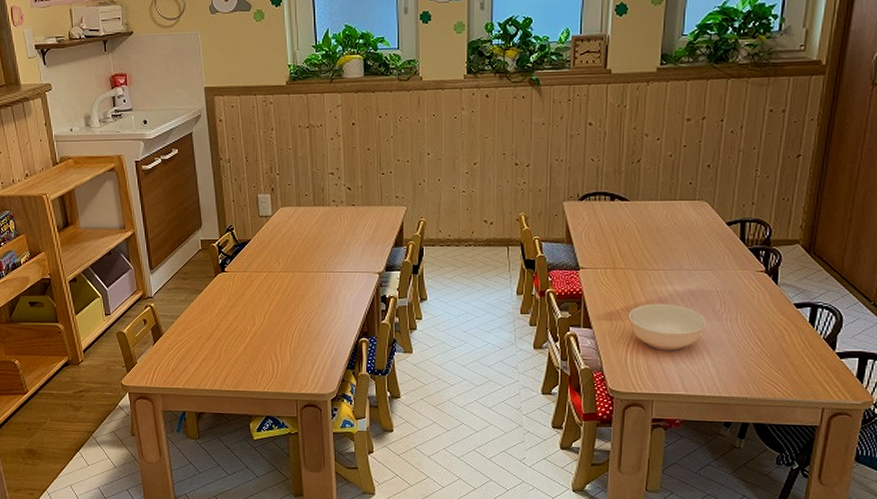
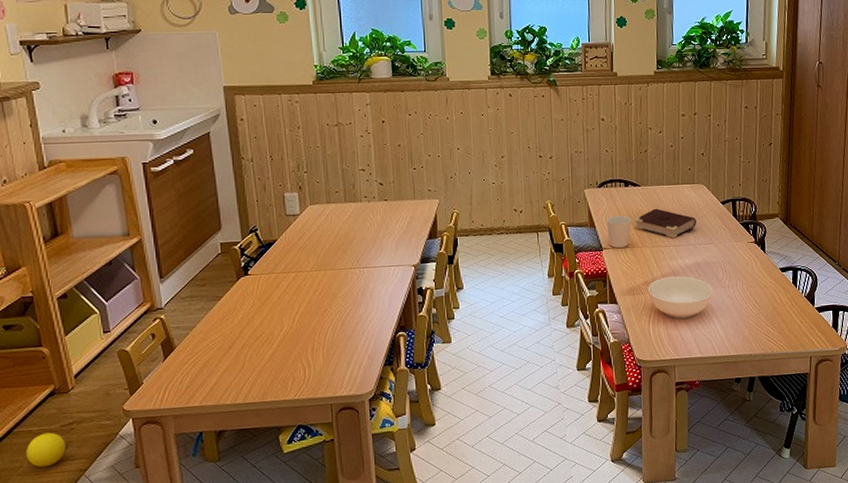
ball: none [48,397,79,426] -> present [26,432,67,468]
dixie cup: none [586,232,615,269] -> present [606,215,631,249]
book: none [619,226,693,261] -> present [635,208,696,238]

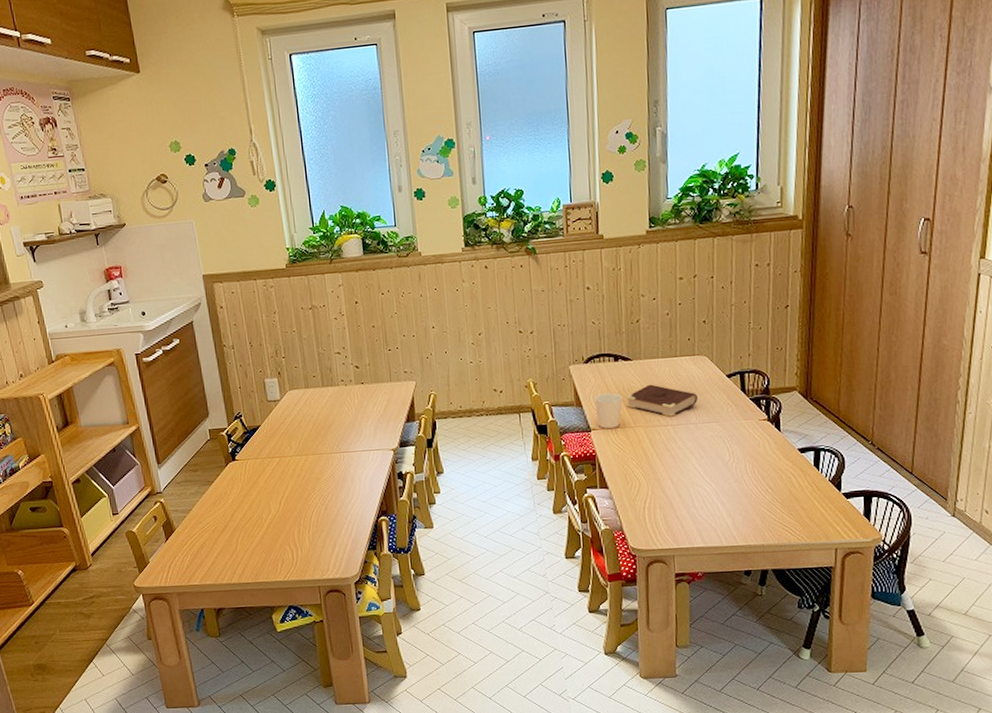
ball: present [26,432,67,468] -> none [57,604,90,636]
bowl: present [647,276,714,319] -> none [642,458,718,505]

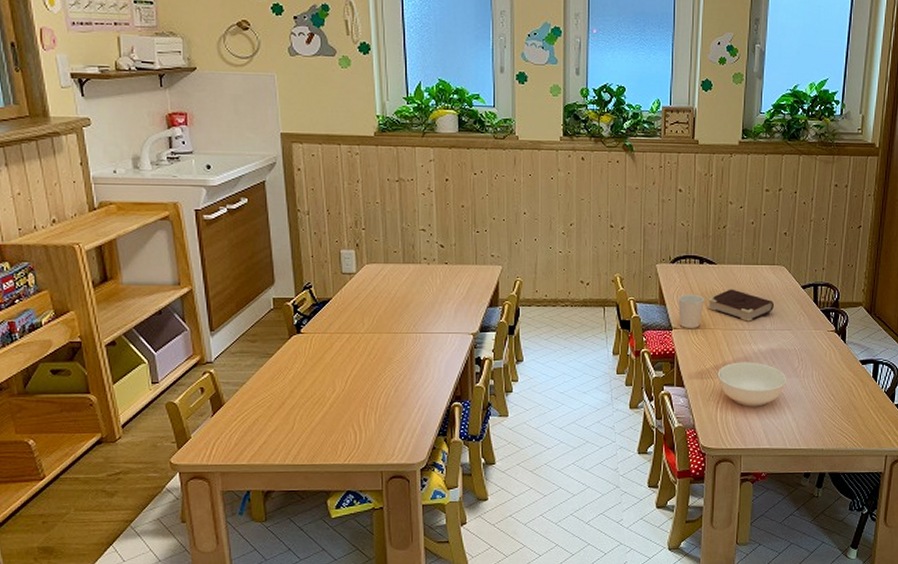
bowl: none [642,458,718,505] -> present [717,362,787,407]

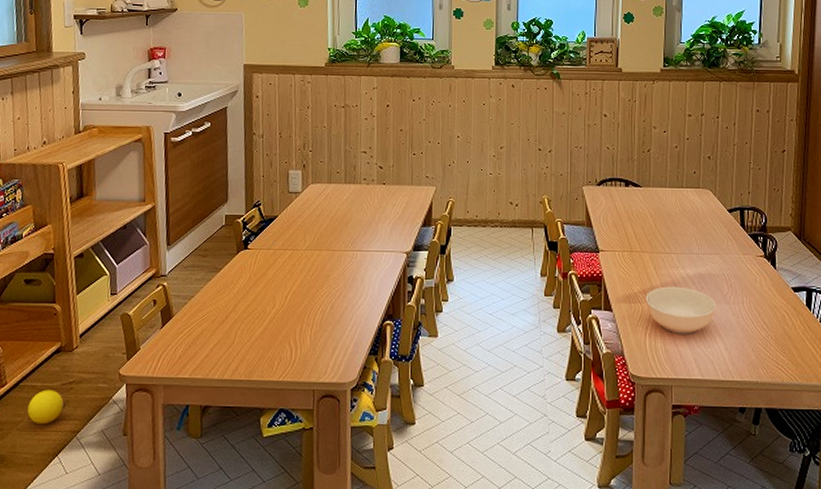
ball: none [73,481,114,516] -> present [27,389,65,425]
dixie cup: present [678,294,704,329] -> none [604,216,630,252]
book: present [708,289,774,321] -> none [634,212,700,245]

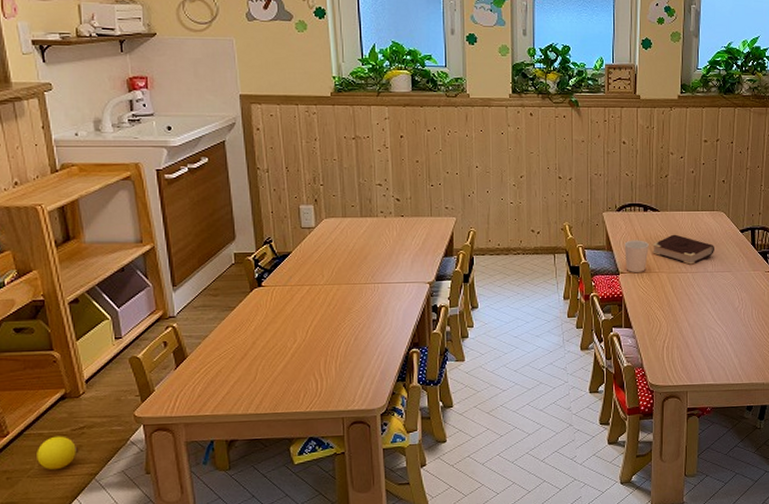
dixie cup: none [604,216,630,252] -> present [624,240,649,273]
book: none [634,212,700,245] -> present [653,234,714,265]
bowl: present [645,286,717,334] -> none [663,302,729,345]

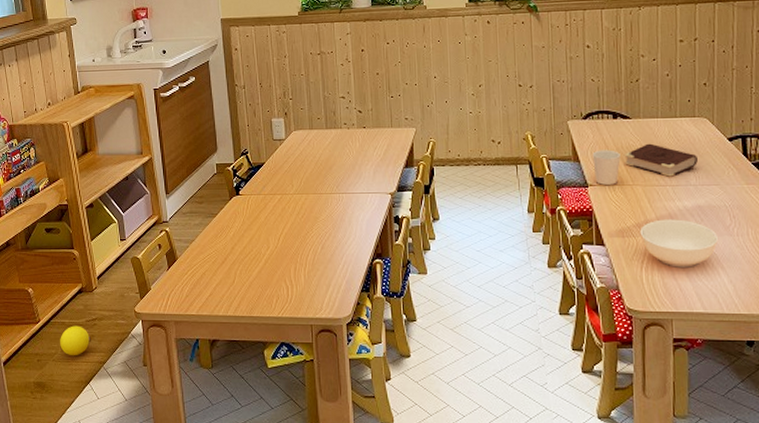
bowl: none [663,302,729,345] -> present [639,219,719,267]

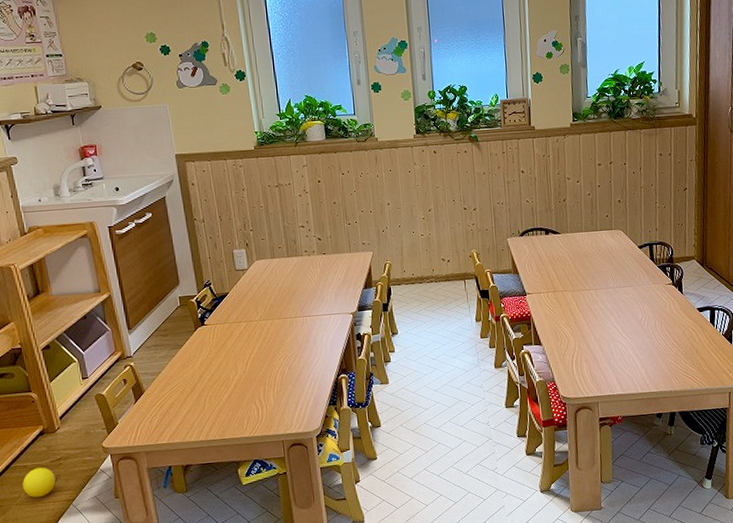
dixie cup: present [592,150,621,186] -> none [529,261,553,293]
book: present [624,143,698,177] -> none [556,254,615,282]
bowl: present [639,219,719,267] -> none [570,317,633,358]

